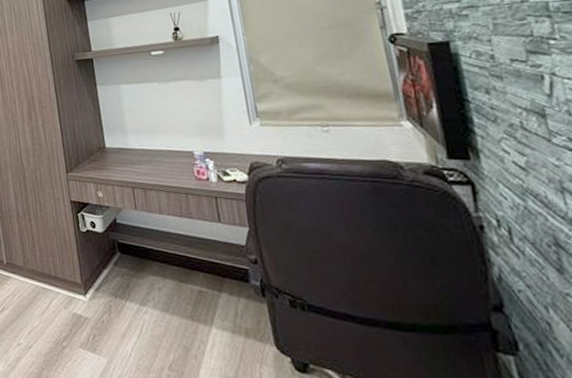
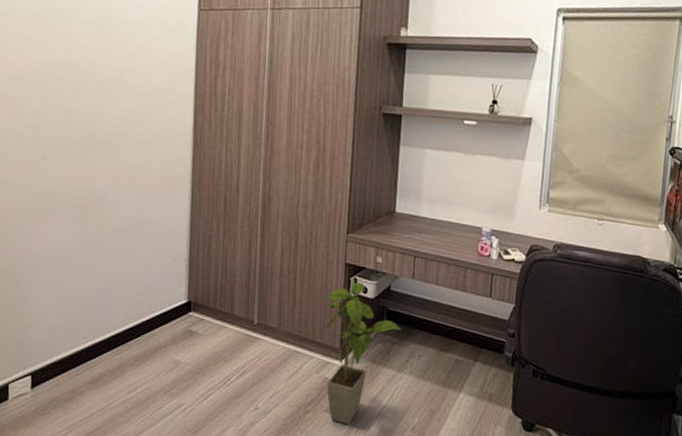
house plant: none [61,218,136,361] -> present [323,283,402,424]

